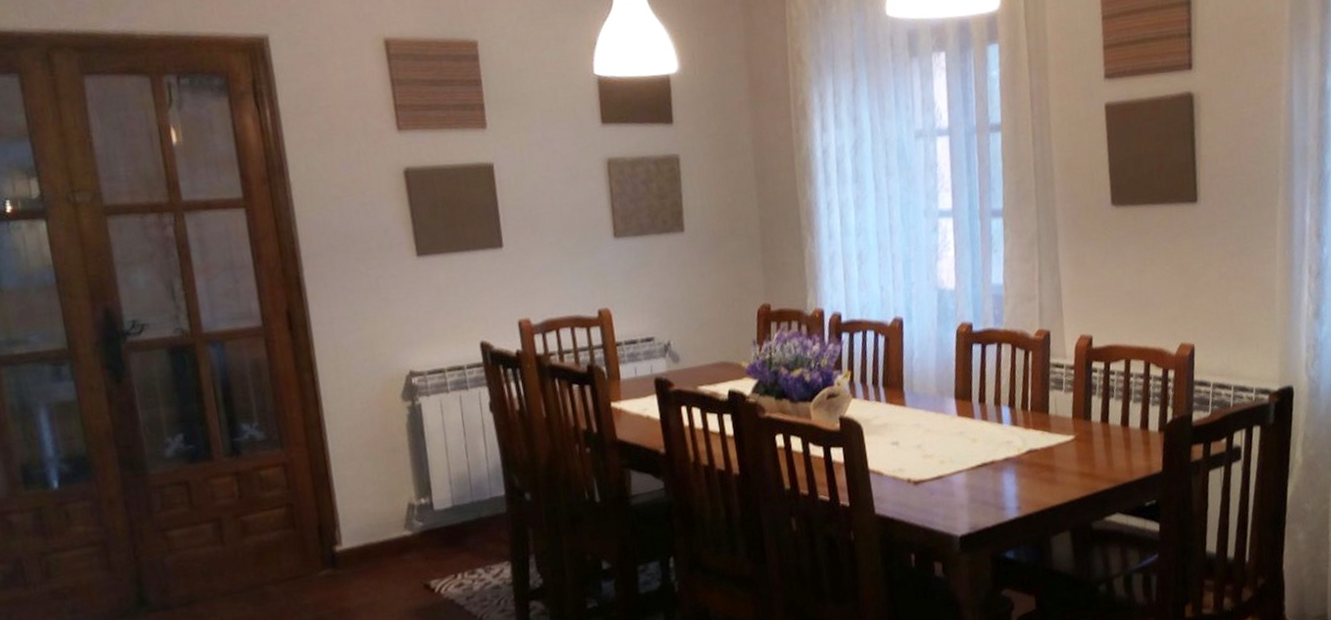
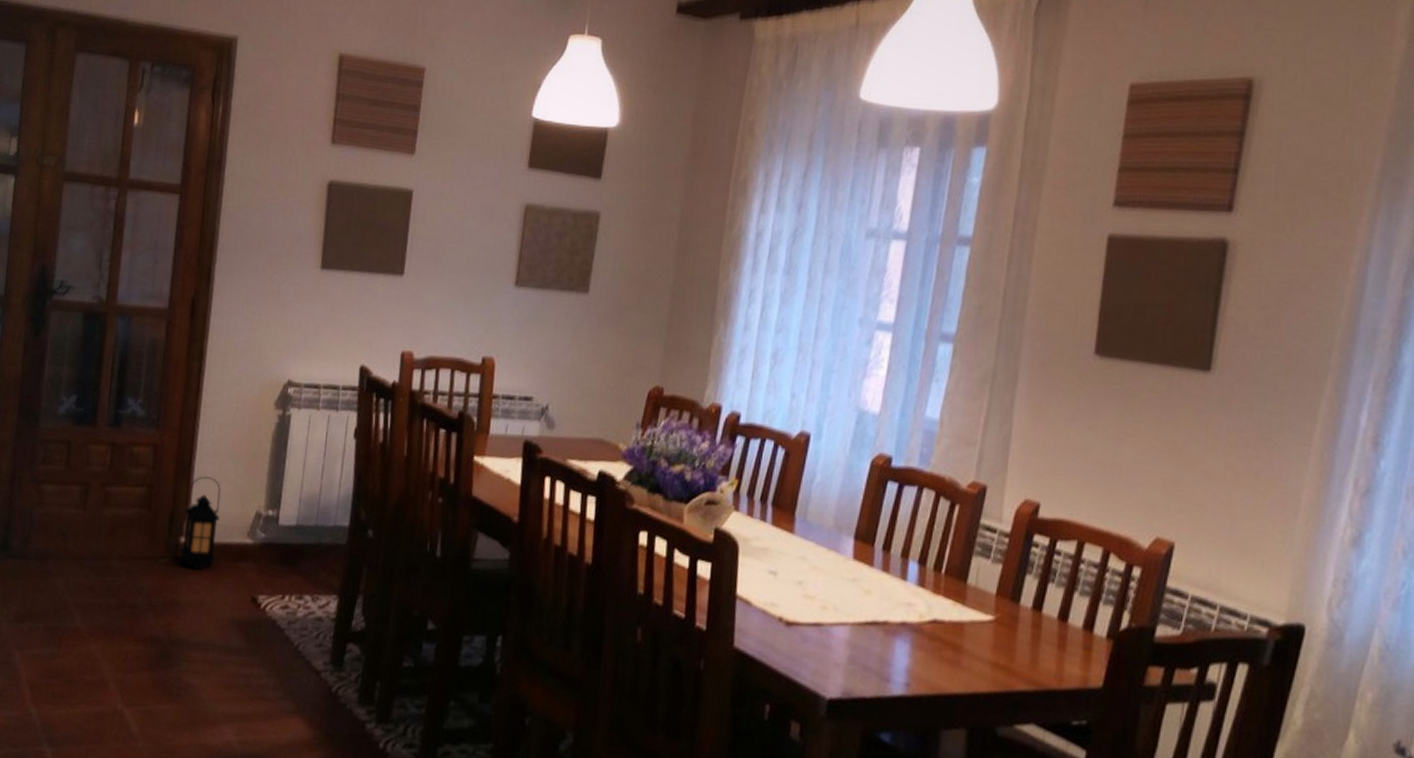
lantern: none [331,481,377,574] -> present [180,476,222,570]

